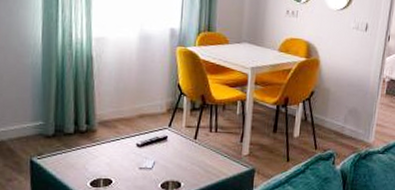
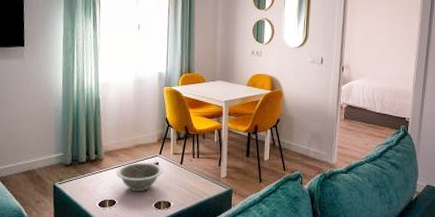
decorative bowl: none [113,135,173,170] -> present [116,162,163,192]

